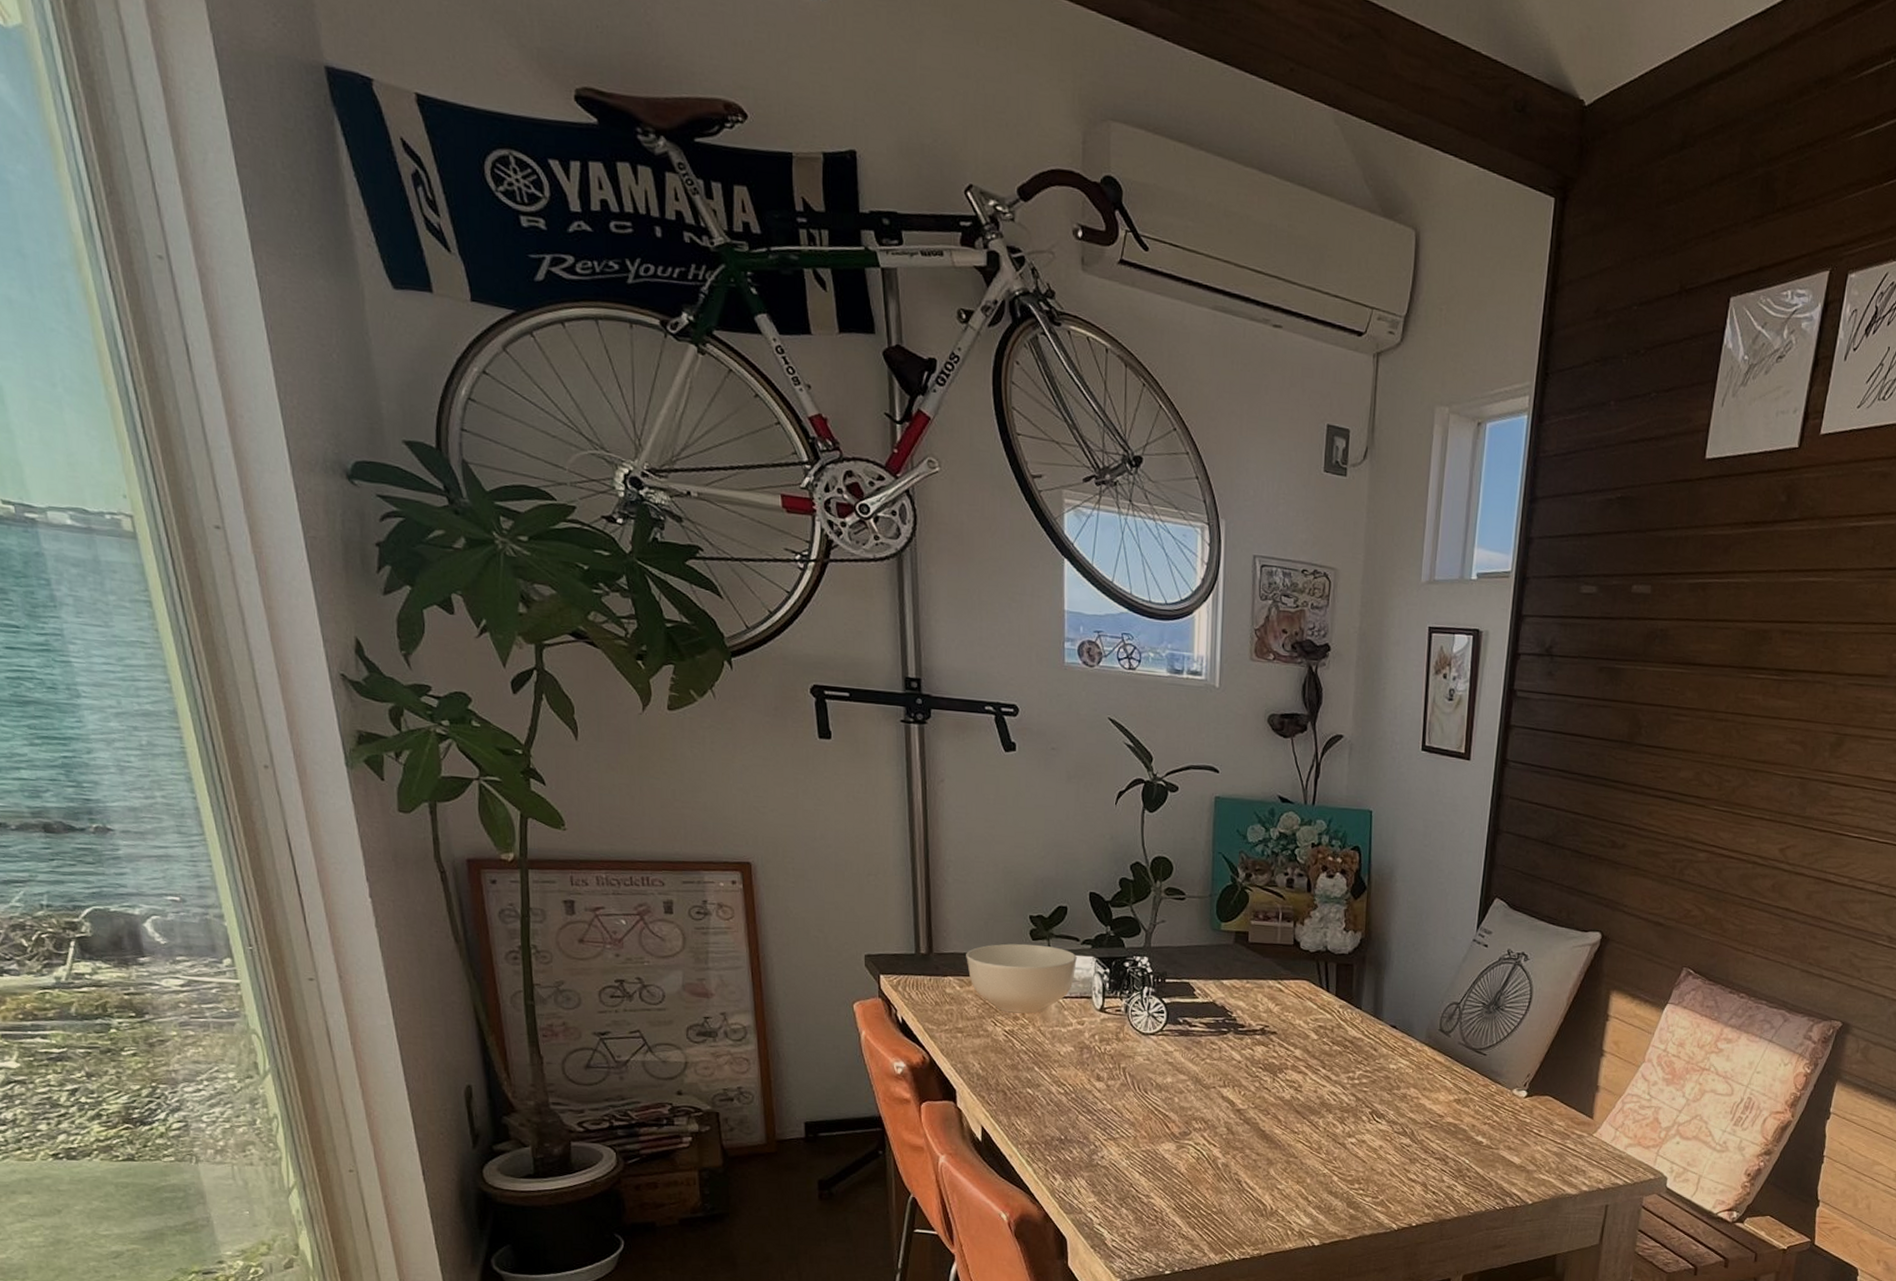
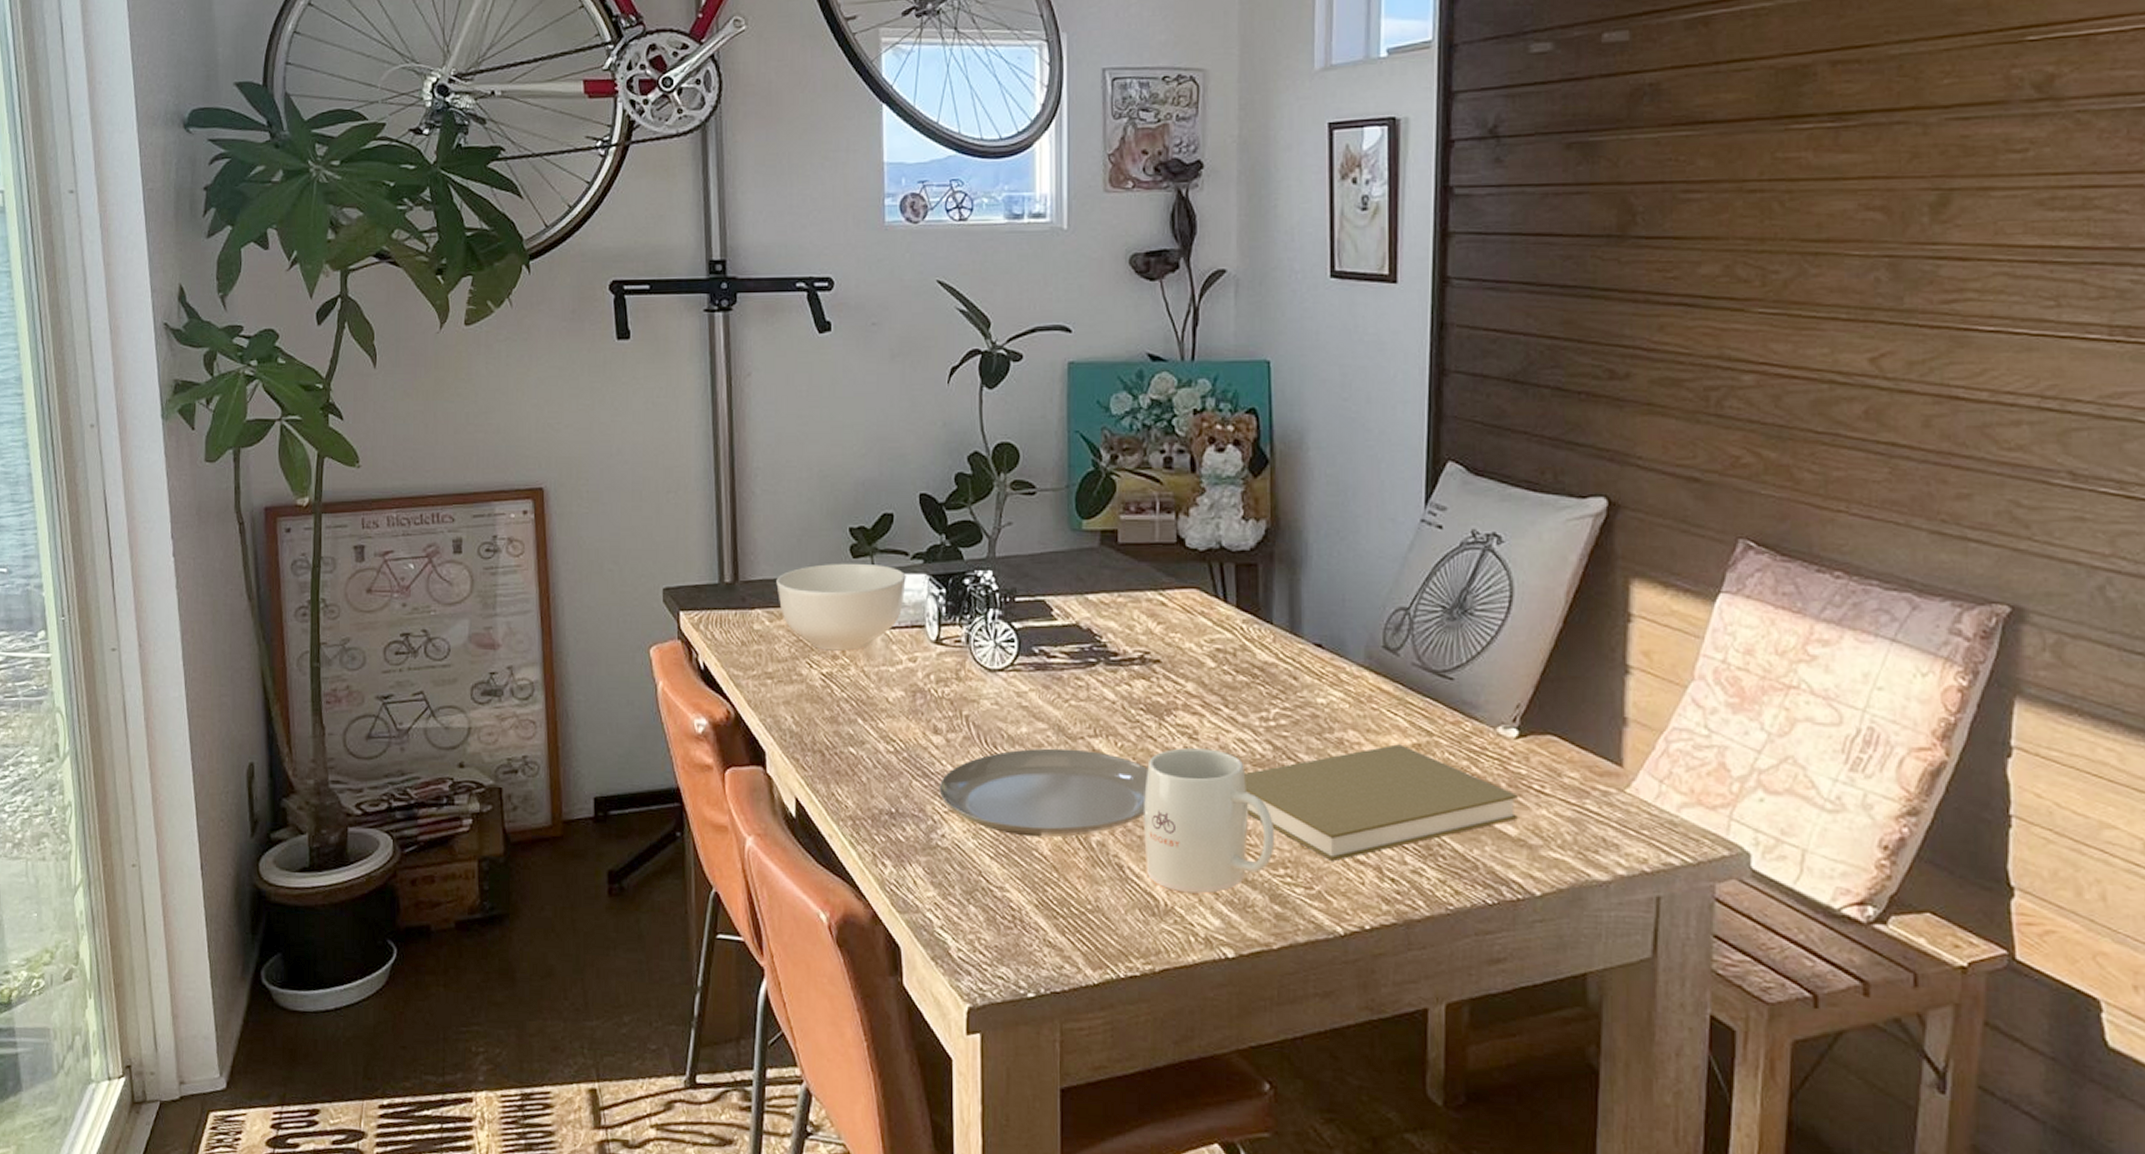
plate: none [1100,1094,1264,1160] -> present [939,748,1149,838]
mug: none [1257,1097,1354,1201] -> present [1144,748,1275,894]
book: none [1334,1099,1524,1179] -> present [1244,744,1519,861]

